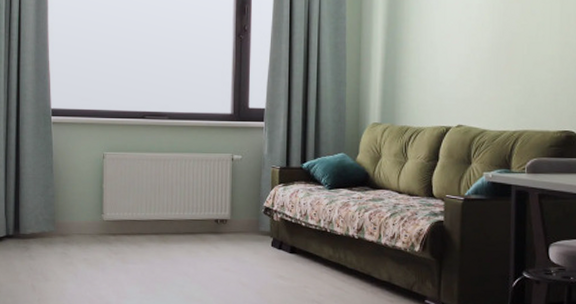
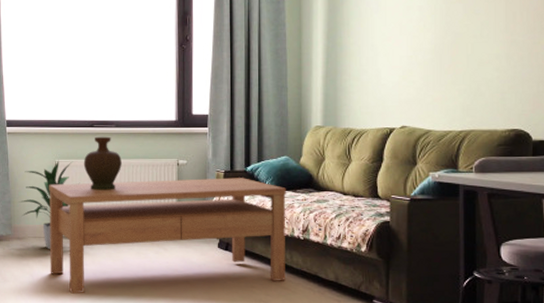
indoor plant: none [63,152,130,247] -> present [19,160,80,249]
coffee table: none [95,174,342,294] -> present [49,178,286,294]
decorative vase: none [133,128,174,186] -> present [83,136,122,190]

